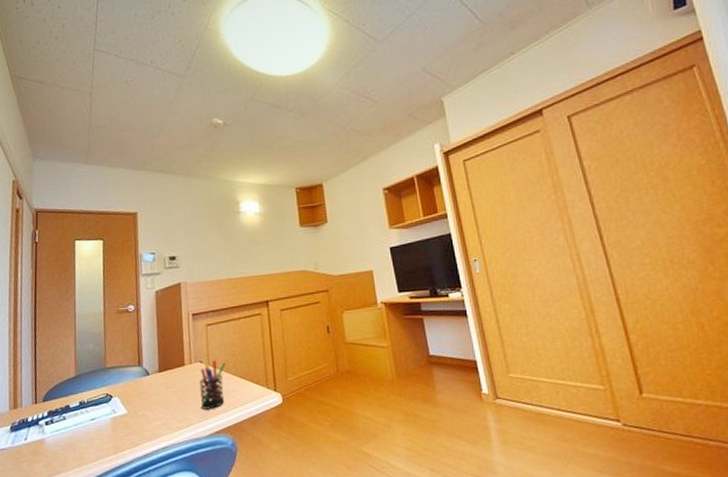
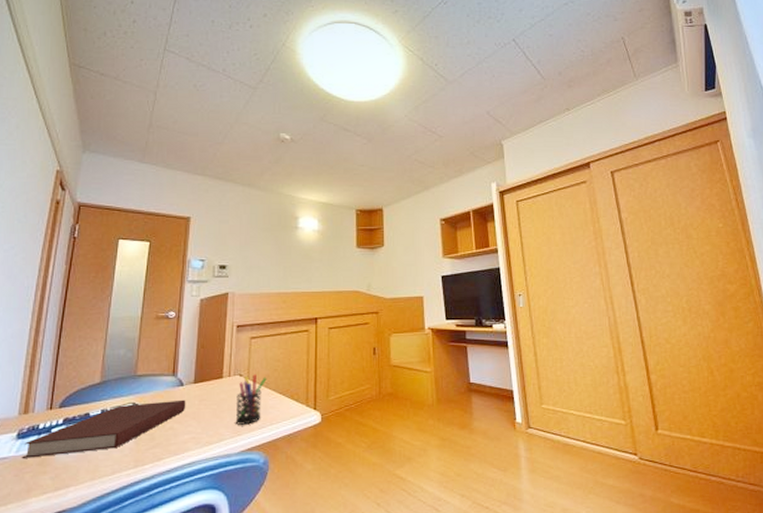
notebook: none [17,388,154,449] -> present [22,399,186,458]

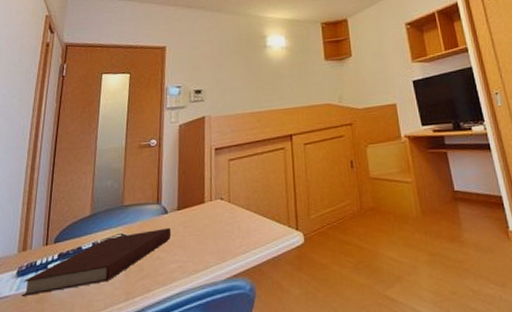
pen holder: present [235,374,267,425] -> none [219,197,247,251]

